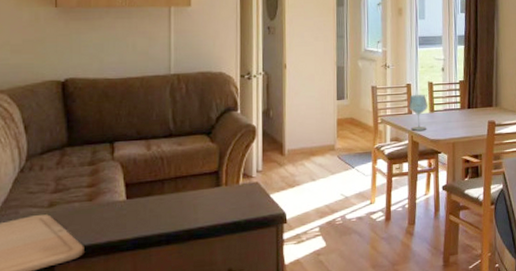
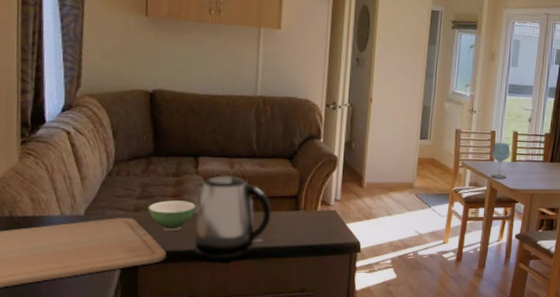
bowl: none [62,189,114,225] -> present [147,200,196,232]
kettle: none [109,157,193,251] -> present [193,174,272,262]

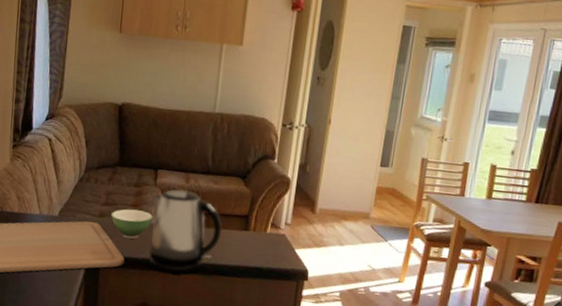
wine glass: present [491,142,510,178] -> none [460,175,486,217]

